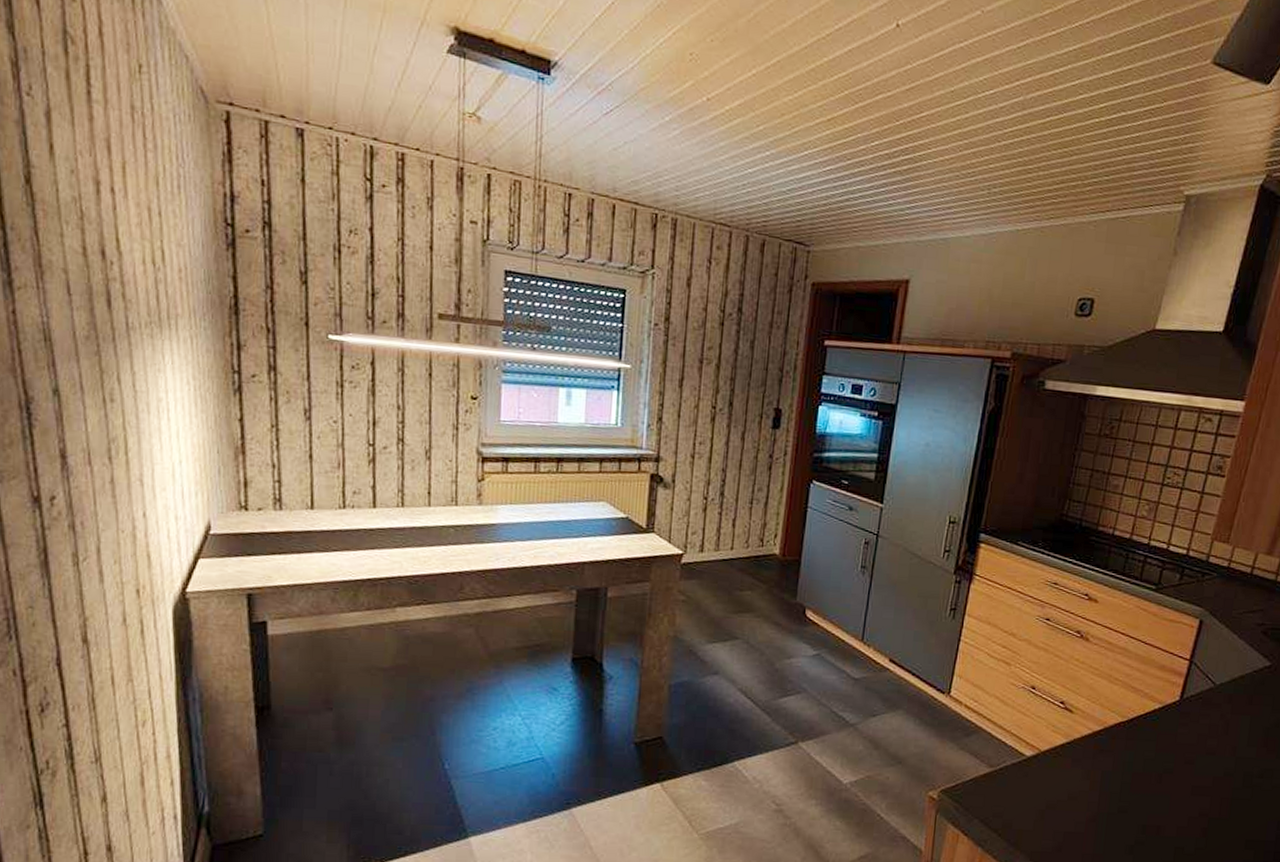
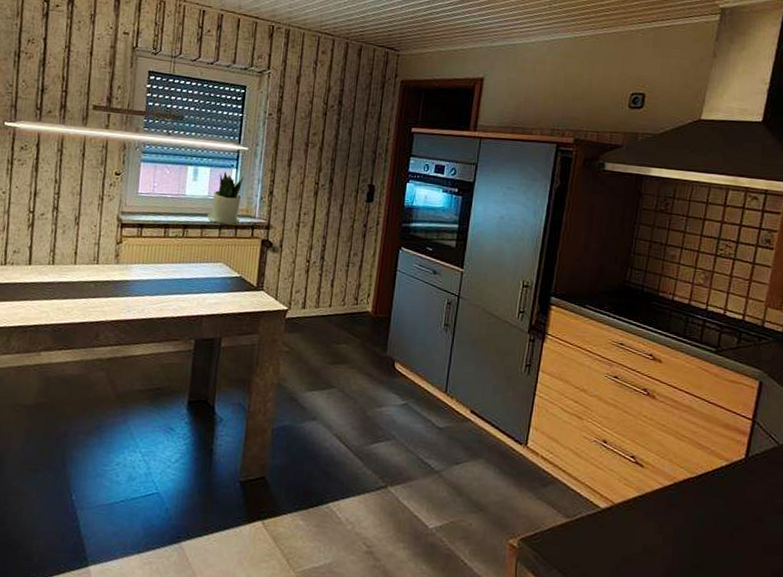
planter: none [585,394,627,458] -> present [207,171,244,225]

